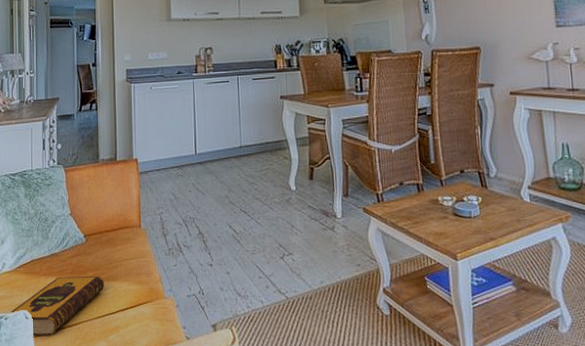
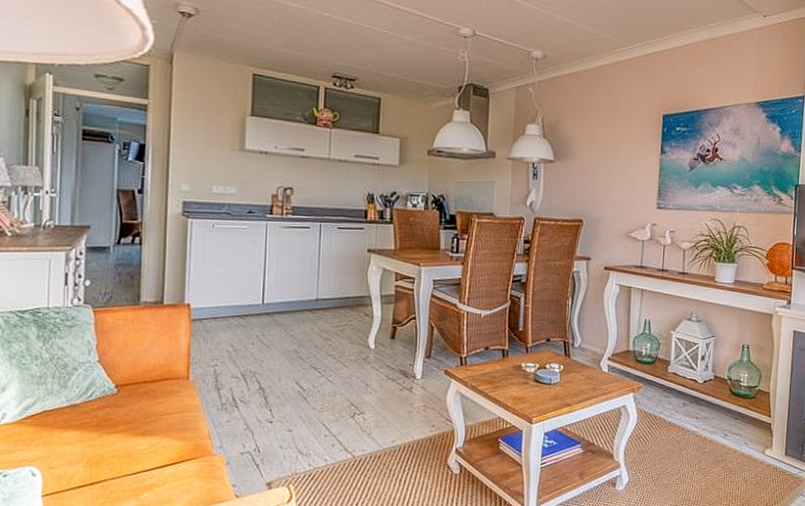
hardback book: present [11,275,105,337] -> none [12,430,139,496]

